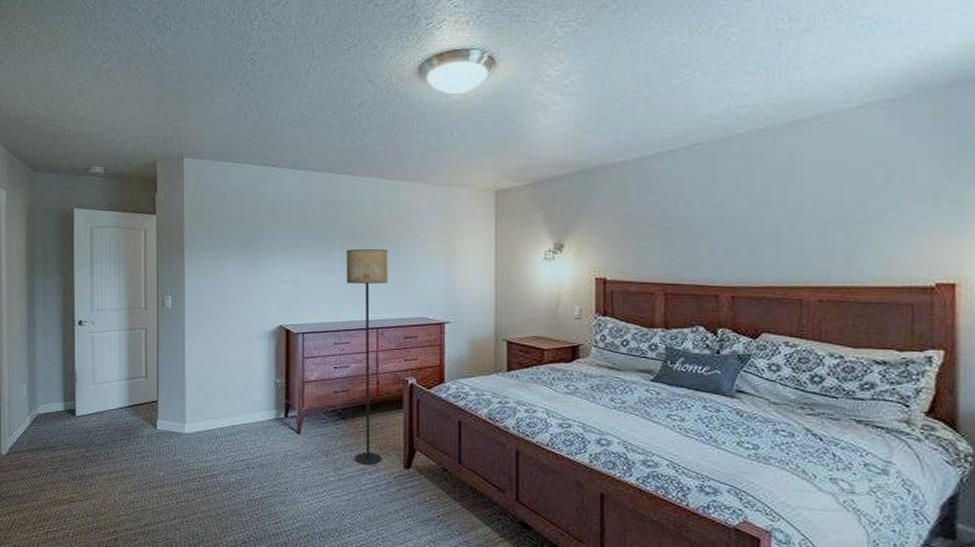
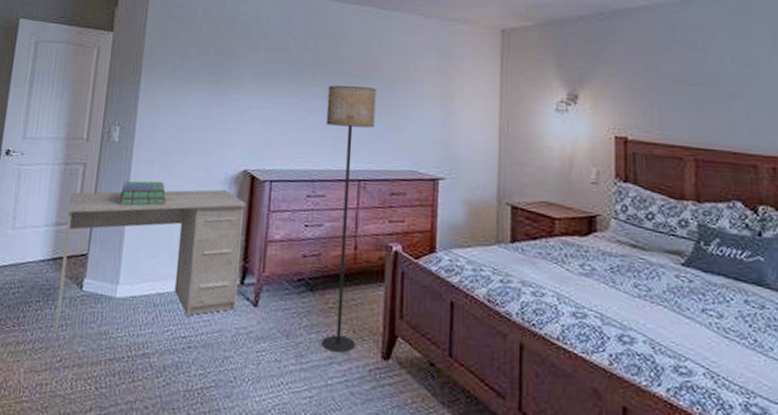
desk: none [137,342,284,464] -> present [54,189,247,334]
stack of books: none [179,339,218,360] -> present [120,180,167,206]

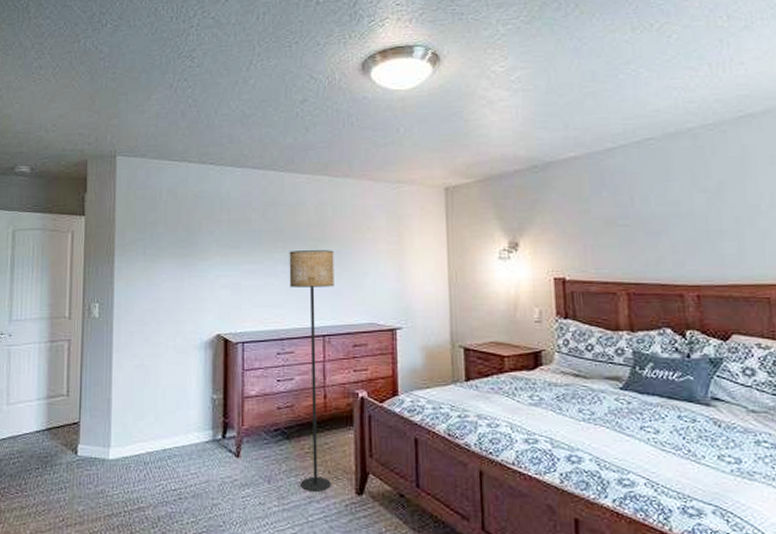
desk: present [54,189,247,334] -> none [55,353,222,497]
stack of books: present [120,180,167,206] -> none [105,350,148,375]

